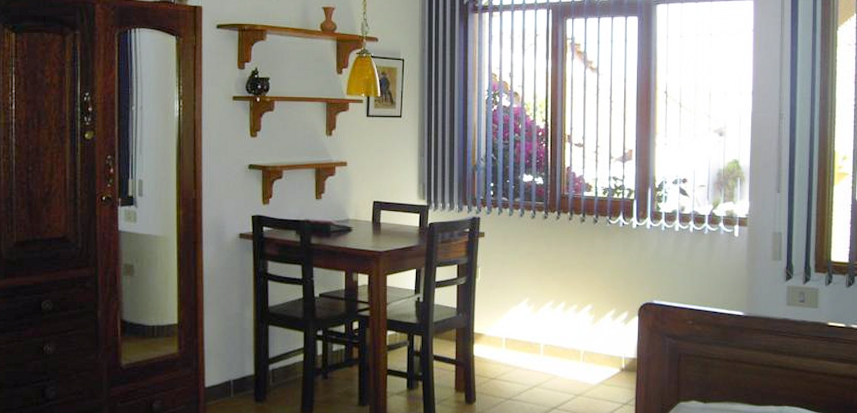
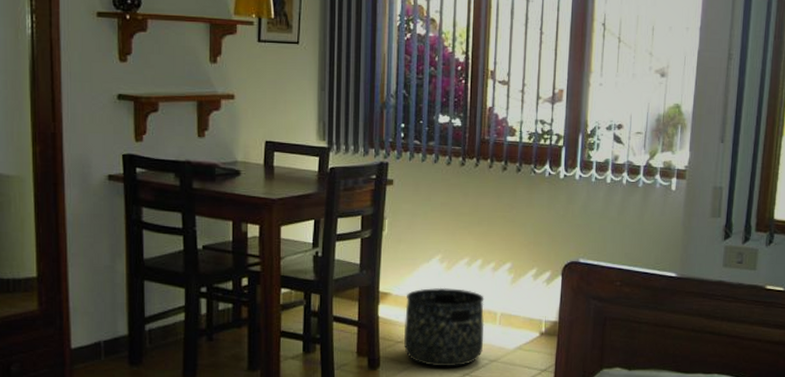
basket: none [497,328,570,401] -> present [404,287,485,367]

